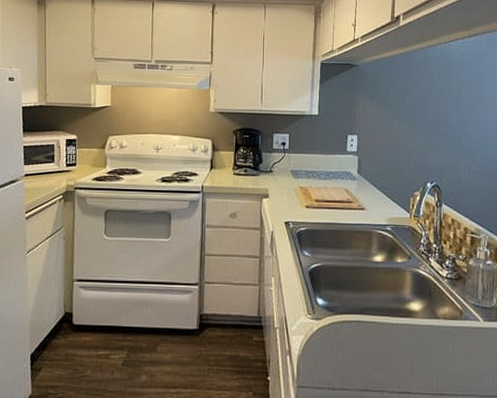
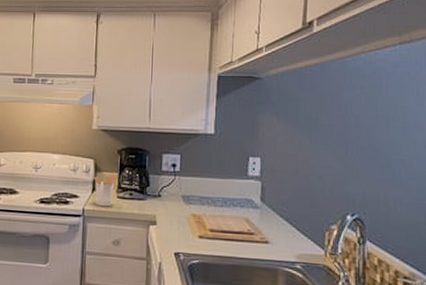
utensil holder: none [212,151,234,183] -> present [94,172,118,207]

